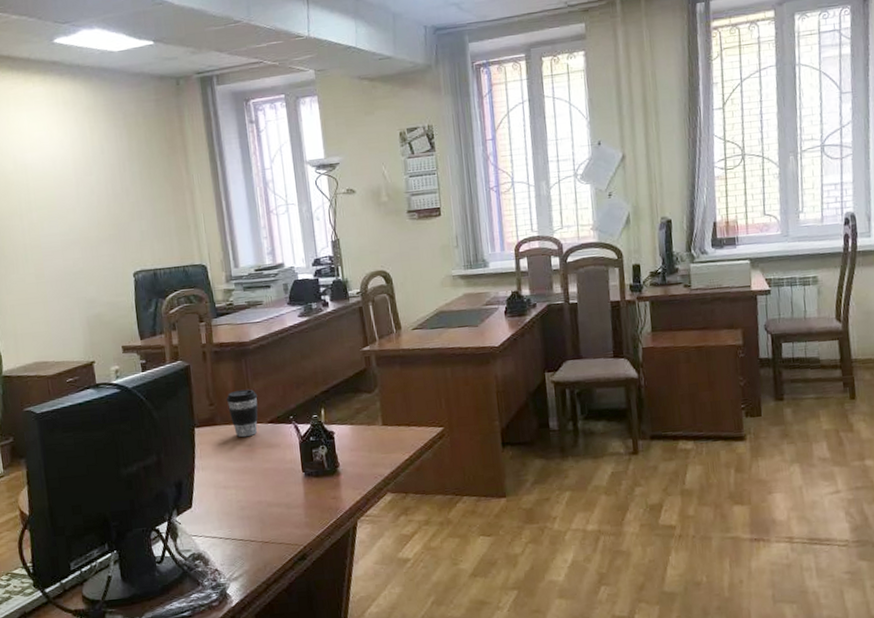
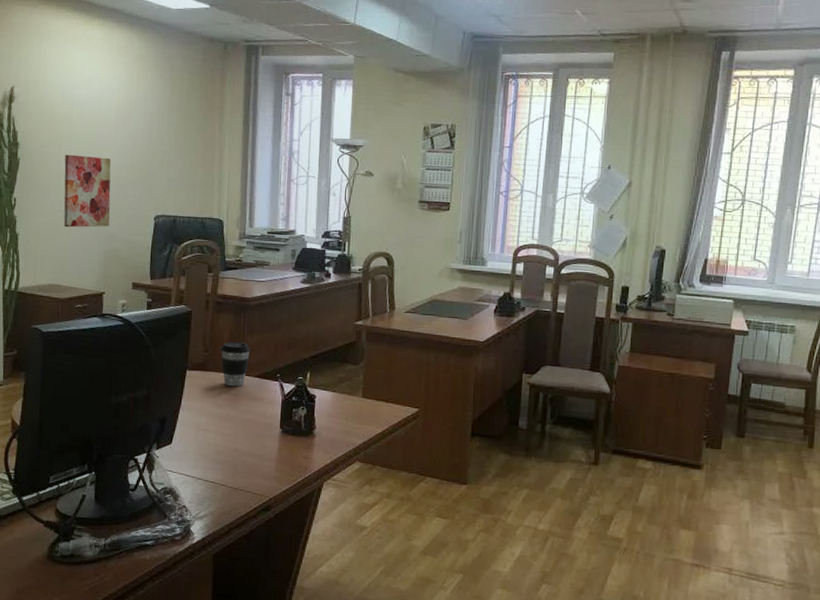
wall art: none [28,219,88,300] -> present [63,154,111,228]

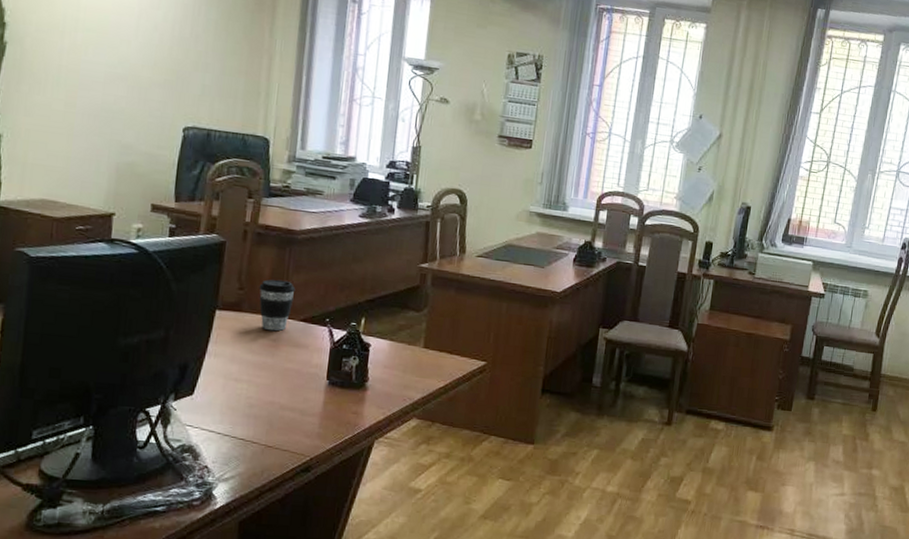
wall art: present [63,154,111,228] -> none [63,43,130,136]

